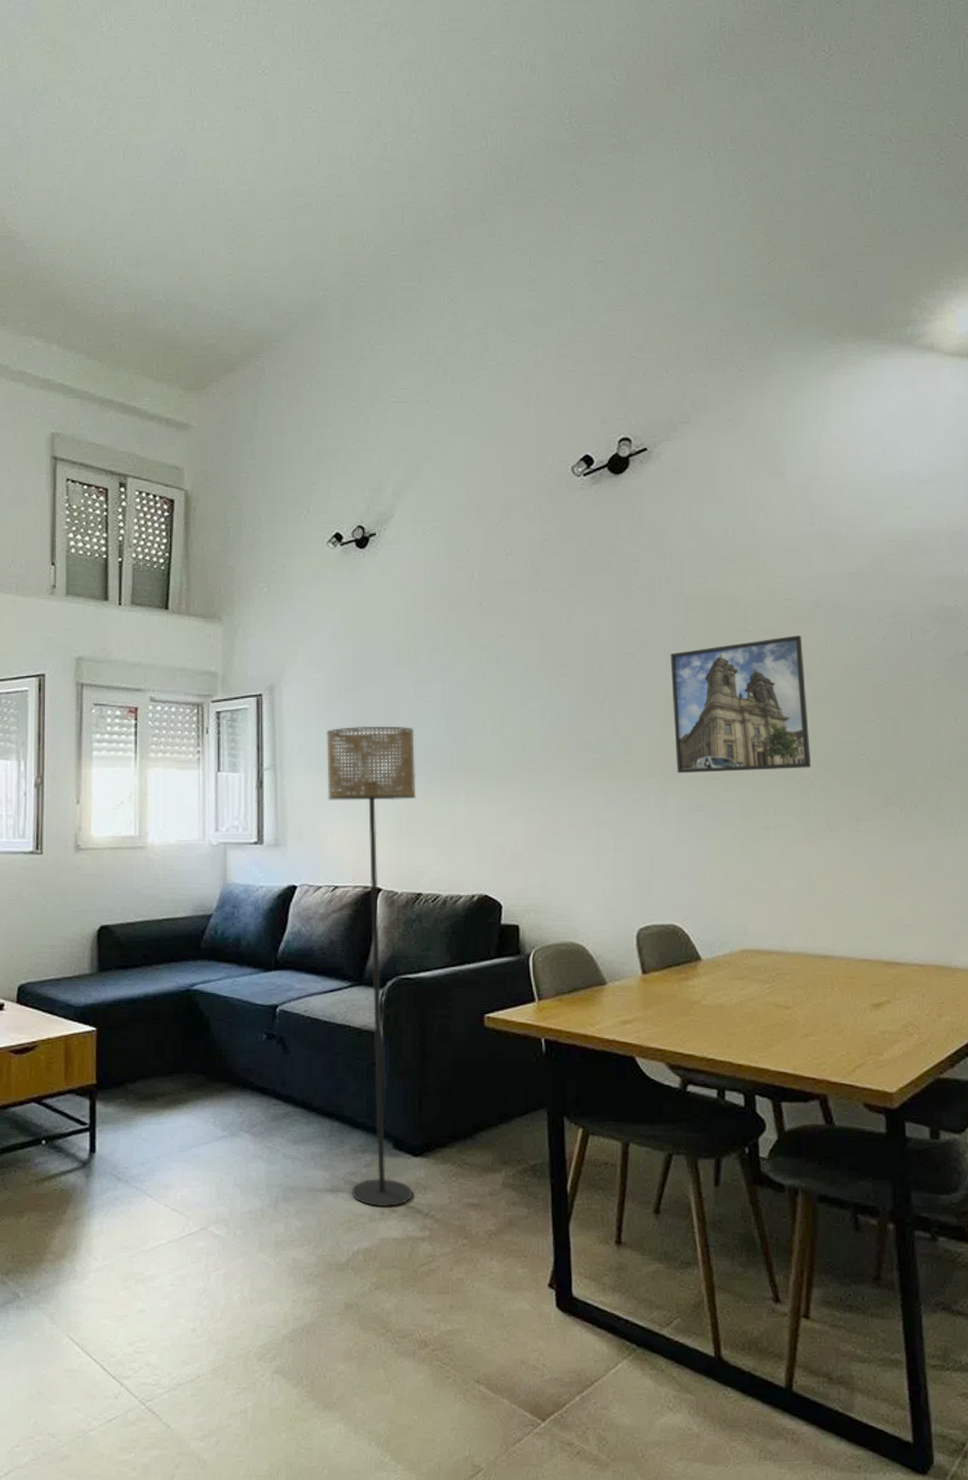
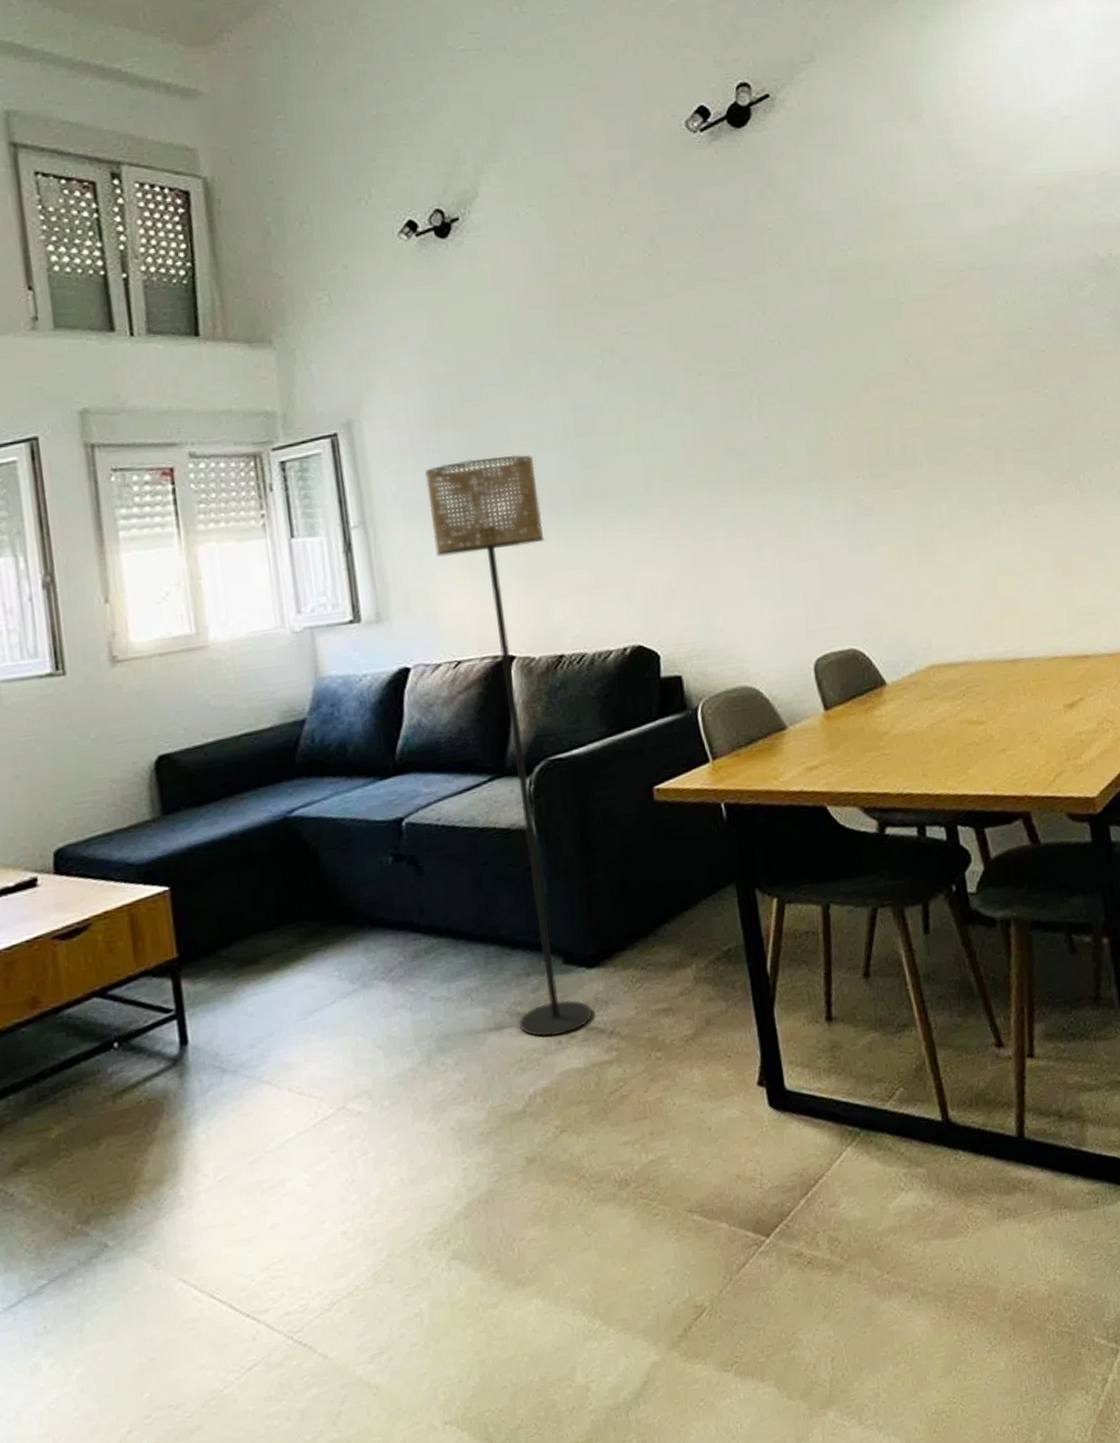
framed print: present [670,635,812,774] -> none [818,302,981,475]

